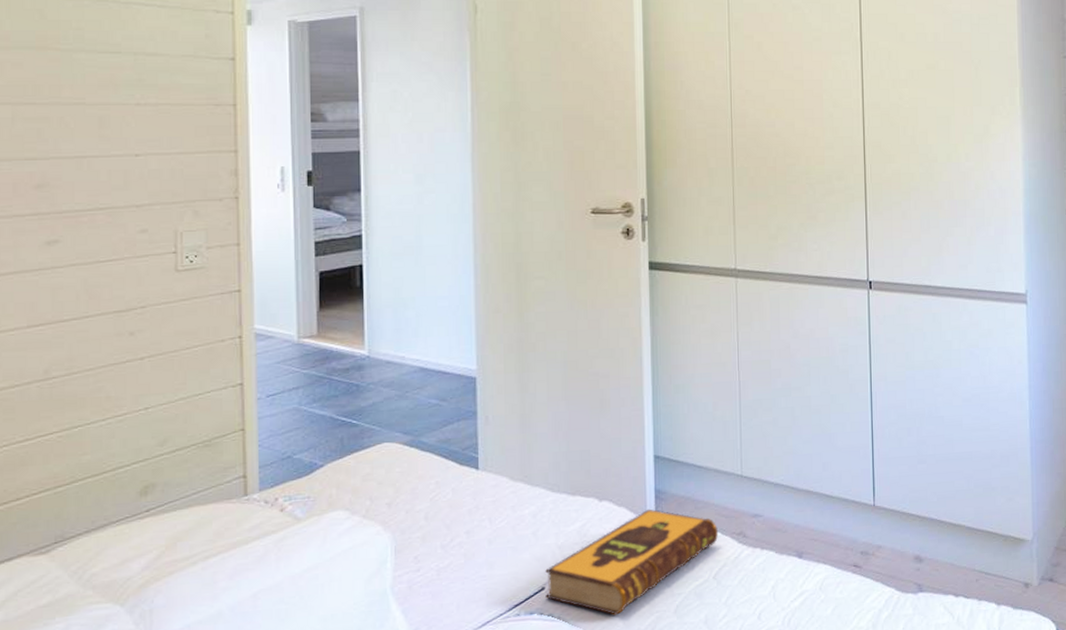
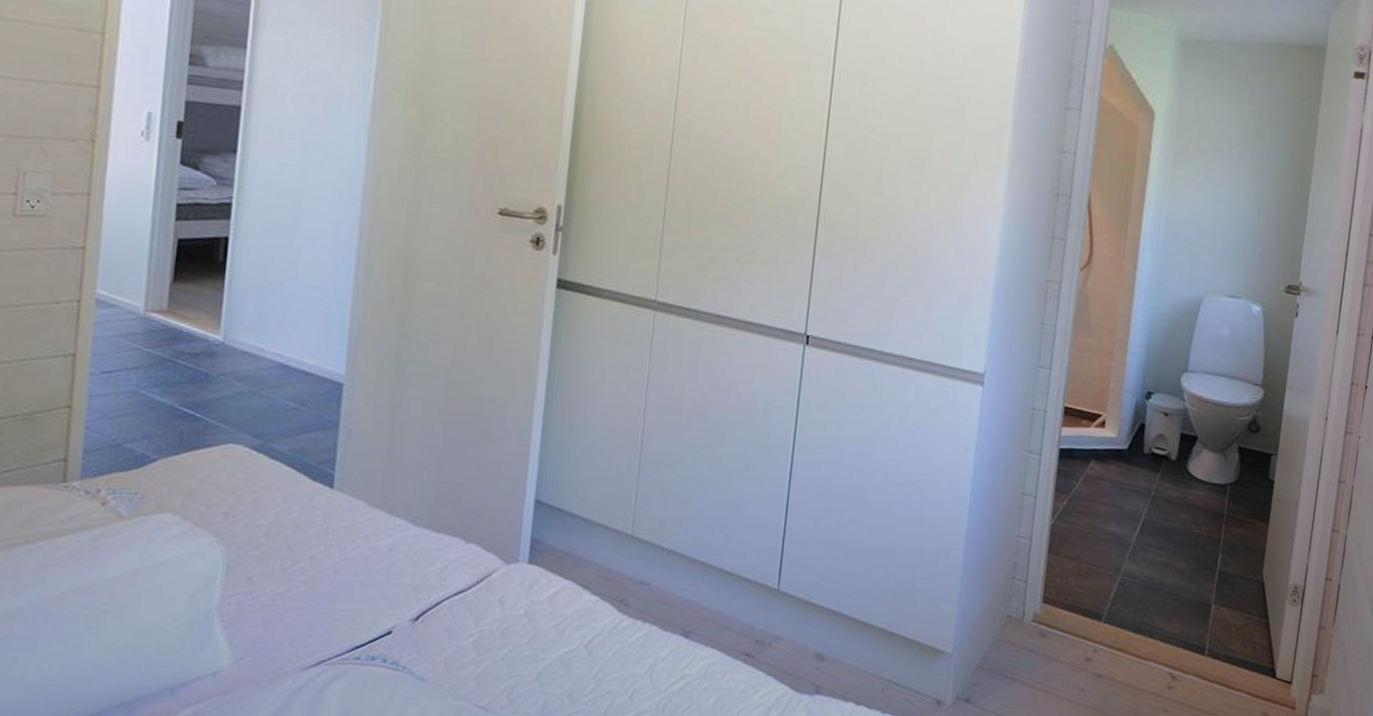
hardback book: present [545,508,719,615] -> none [392,559,598,673]

